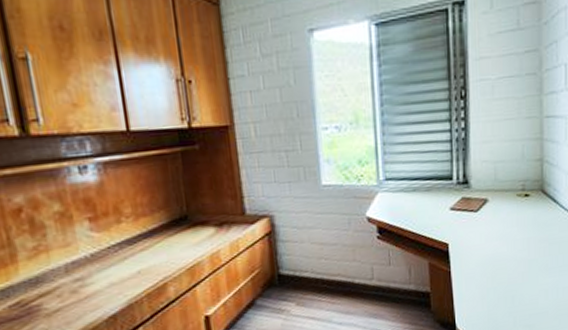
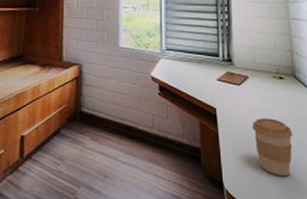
coffee cup: none [490,244,536,306] -> present [252,118,293,177]

